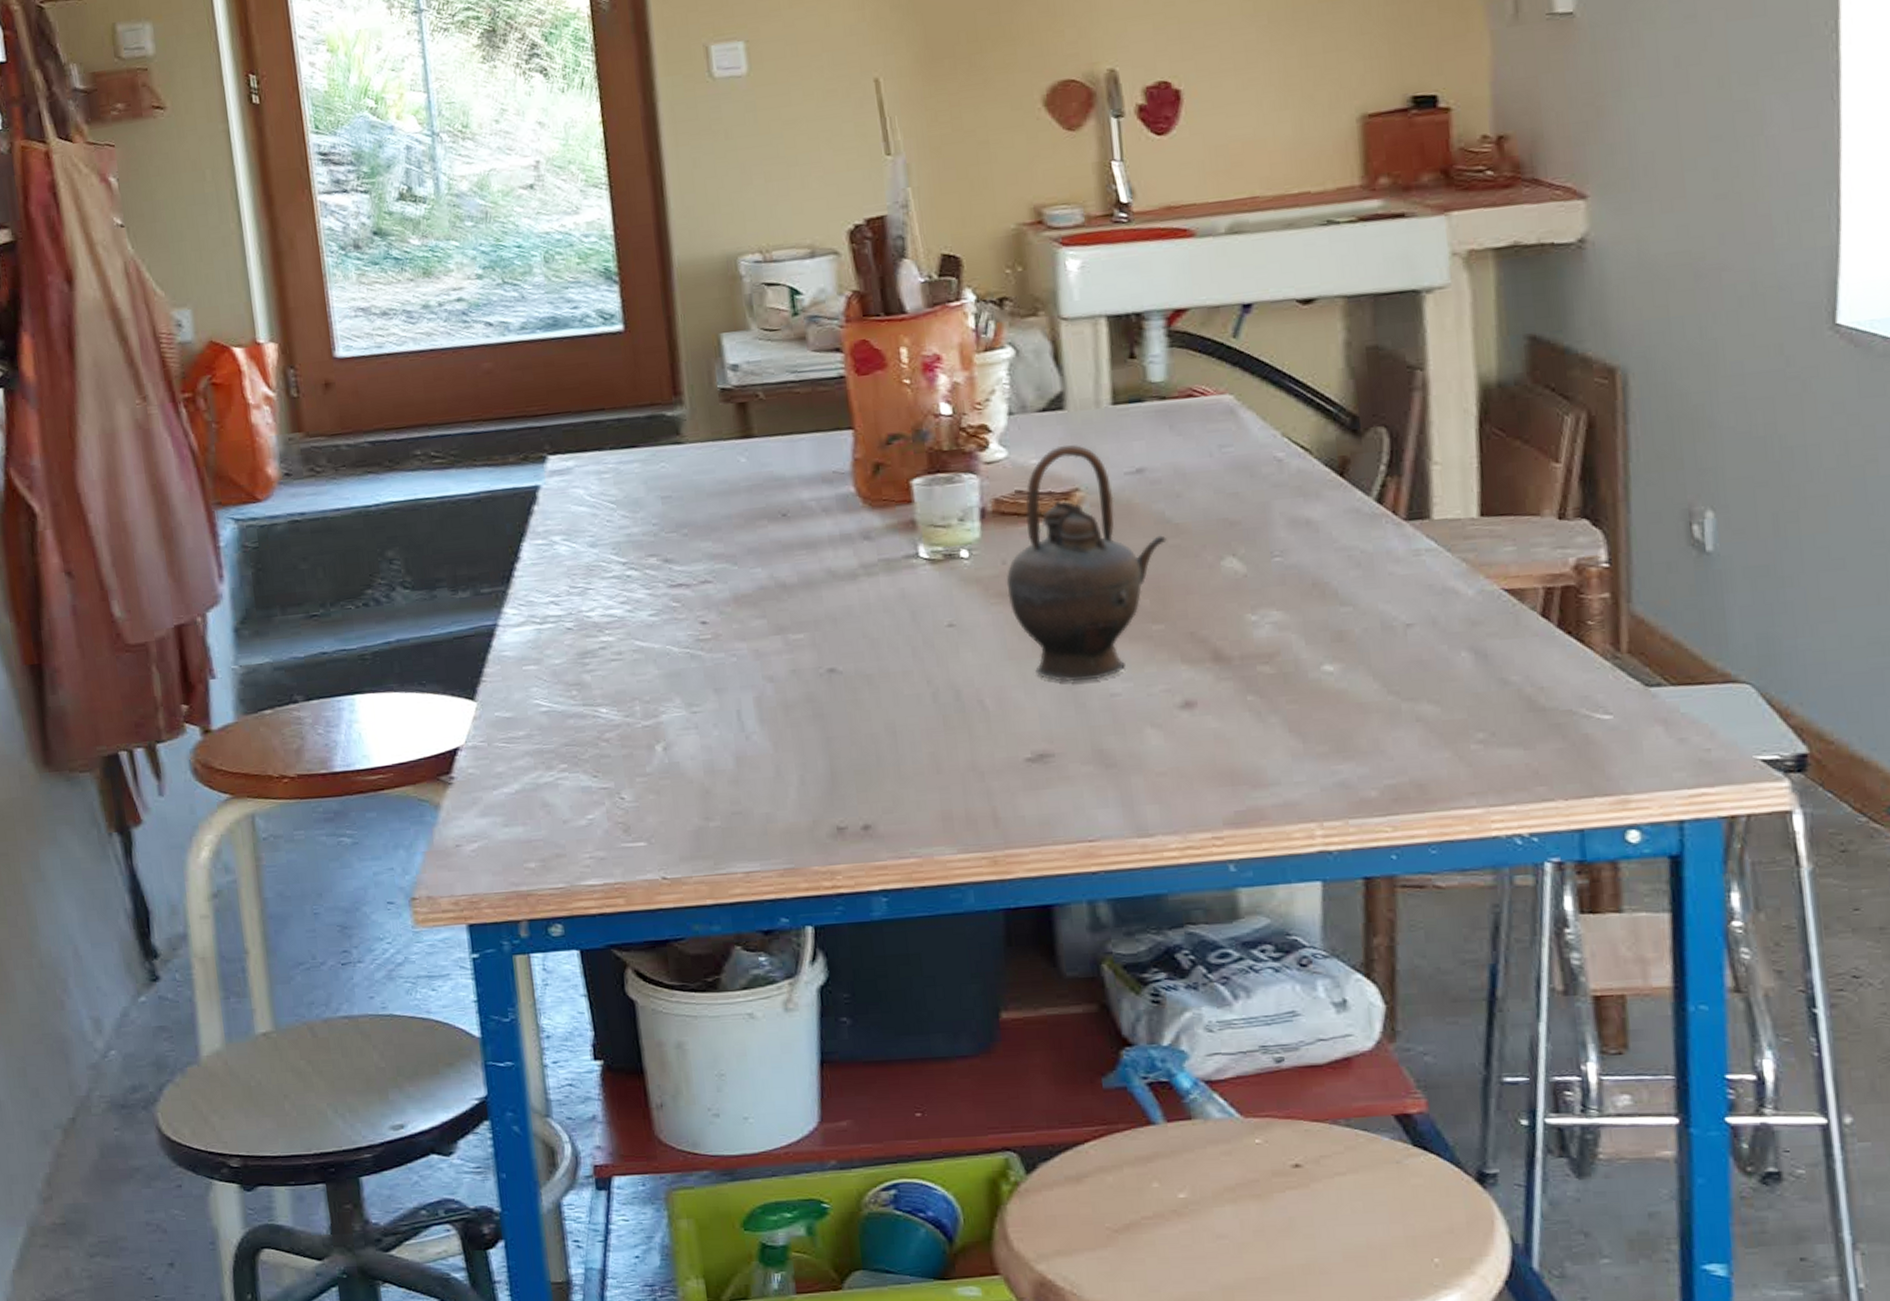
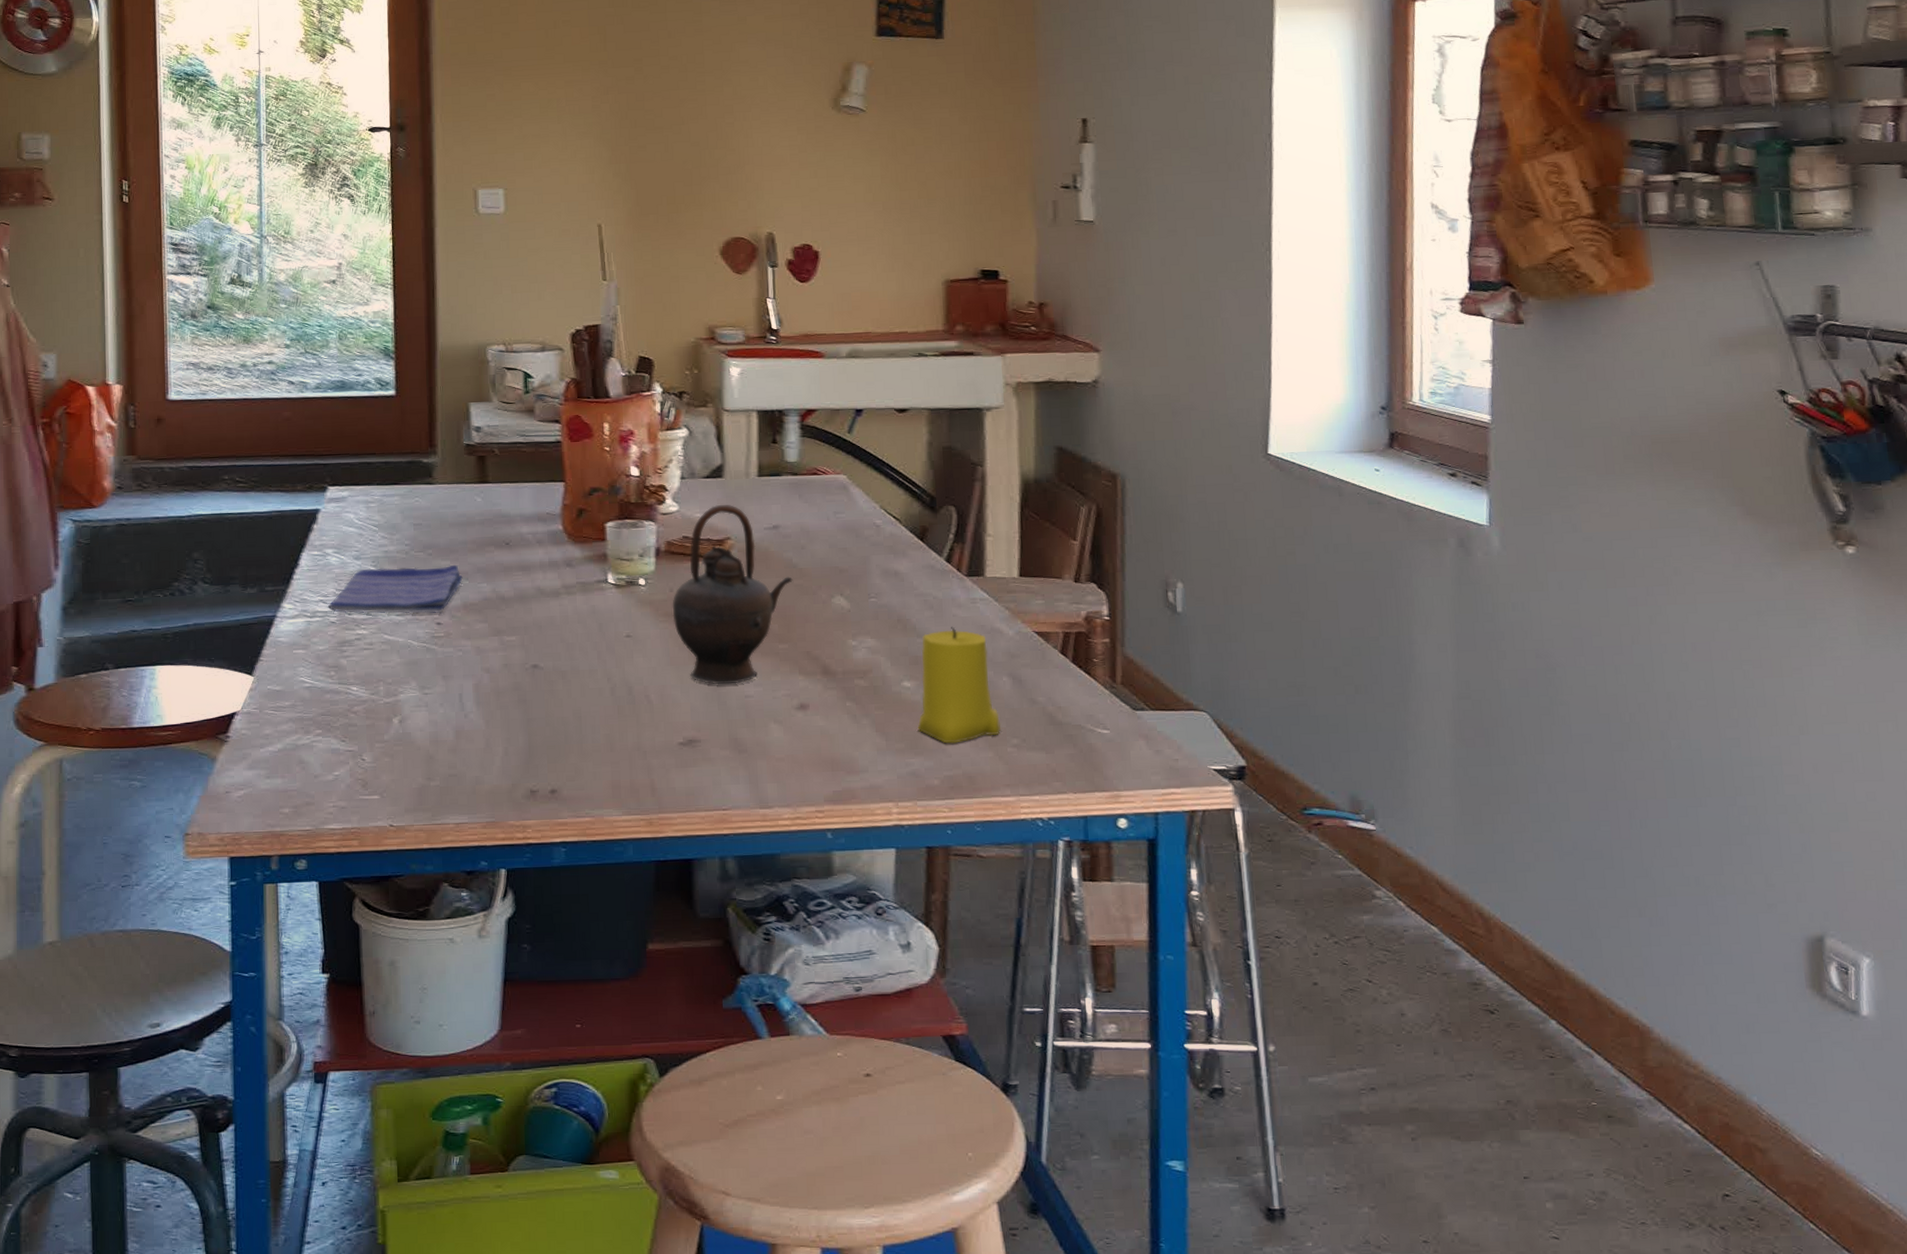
dish towel: none [562,546,730,617] -> present [328,564,463,614]
candle: none [1345,588,1460,743] -> present [917,626,1001,744]

